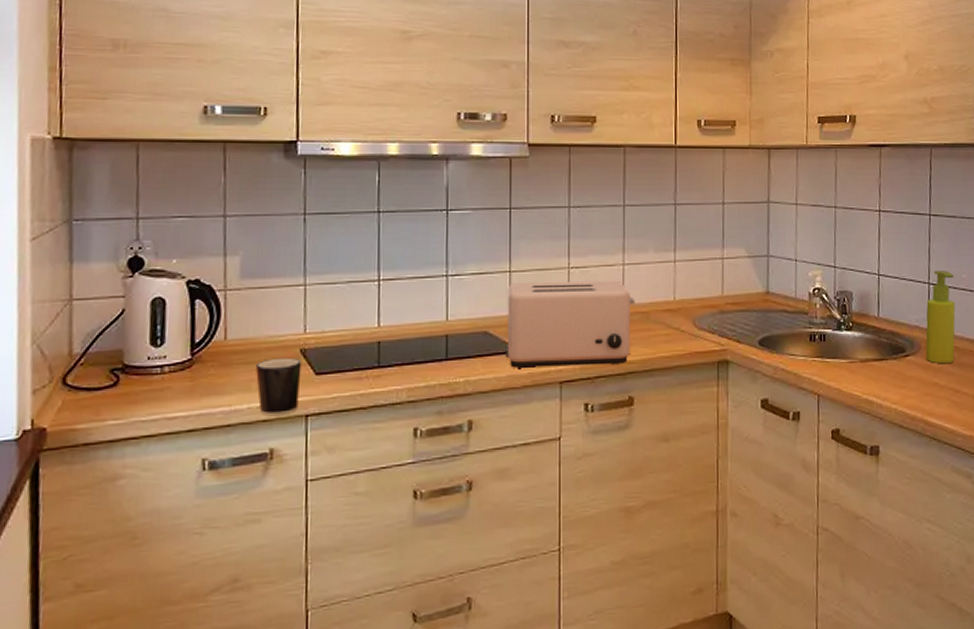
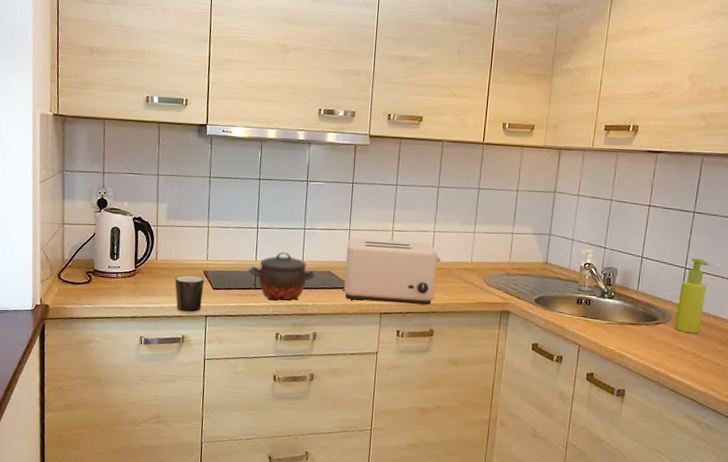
cooking pot: none [369,310,469,381] -> present [249,251,317,301]

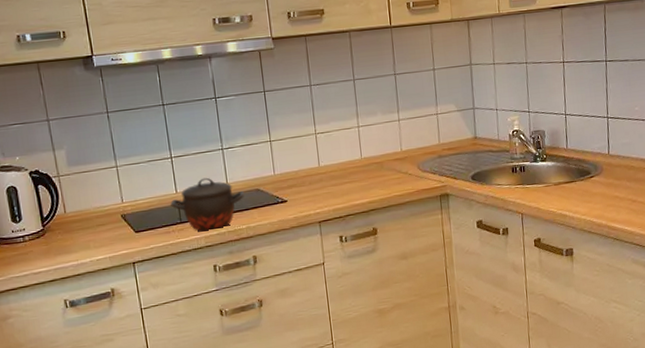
mug: present [175,275,204,315] -> none [91,221,127,266]
toaster: present [342,238,441,306] -> none [270,140,371,215]
soap dispenser: present [674,258,709,334] -> none [606,105,631,181]

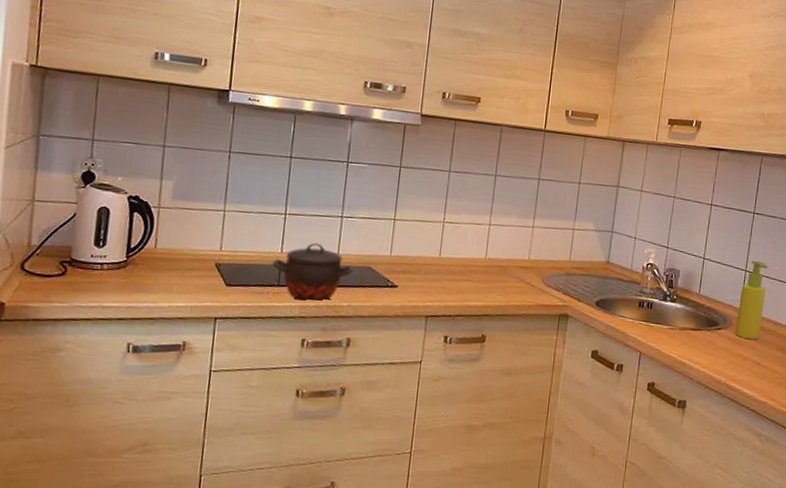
soap dispenser: none [606,105,631,181] -> present [735,261,768,340]

